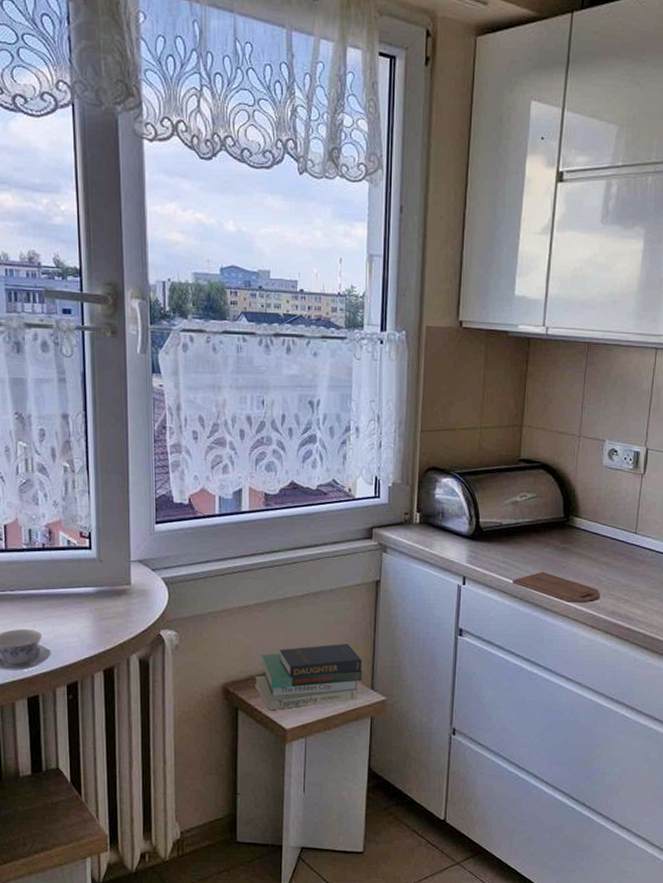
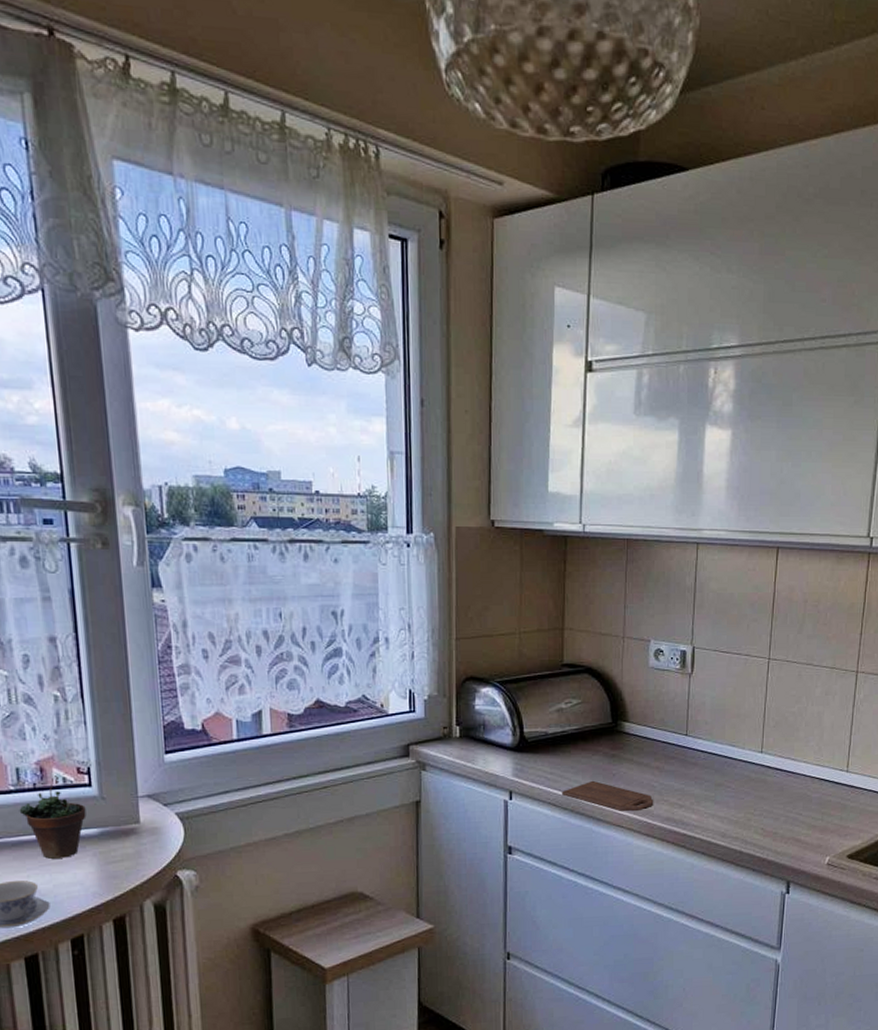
succulent plant: none [29,538,86,612] -> present [19,775,87,859]
books: present [255,643,363,711] -> none [287,870,407,950]

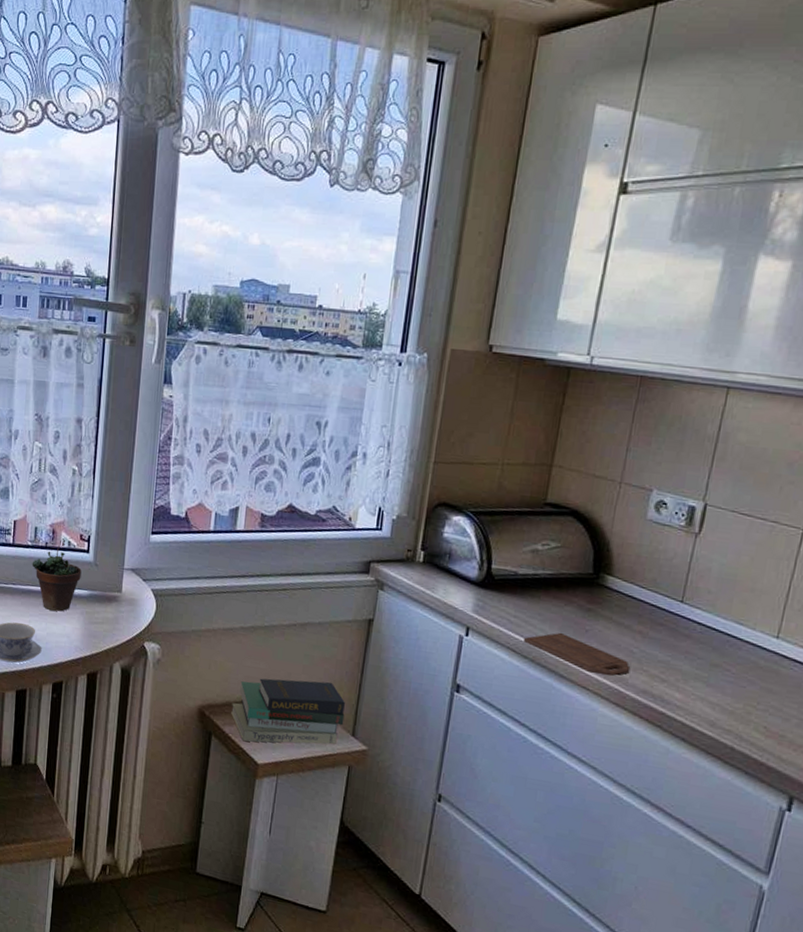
books: none [287,870,407,950] -> present [231,678,345,745]

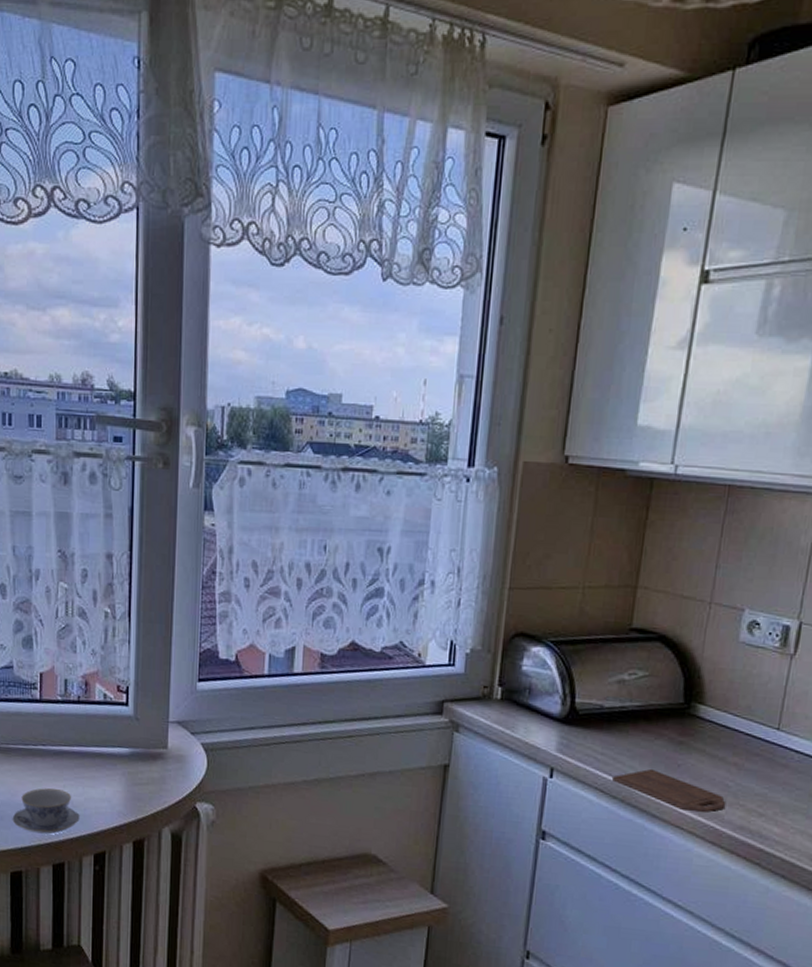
succulent plant: present [32,538,82,612] -> none [63,691,121,773]
books: present [231,678,345,745] -> none [296,835,422,907]

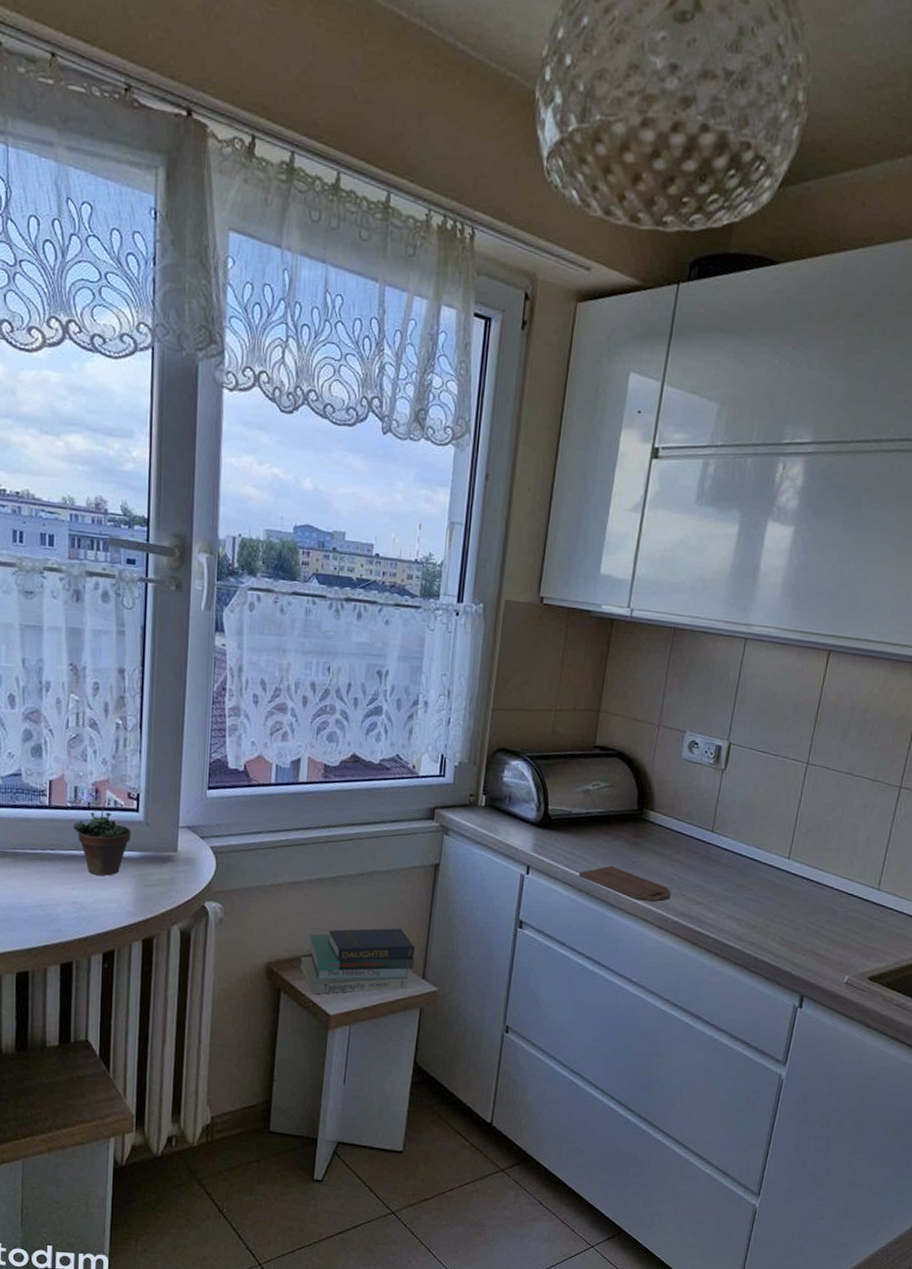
teacup: present [12,788,80,834] -> none [18,891,89,935]
succulent plant: none [63,691,121,773] -> present [72,797,131,876]
books: none [296,835,422,907] -> present [300,928,415,995]

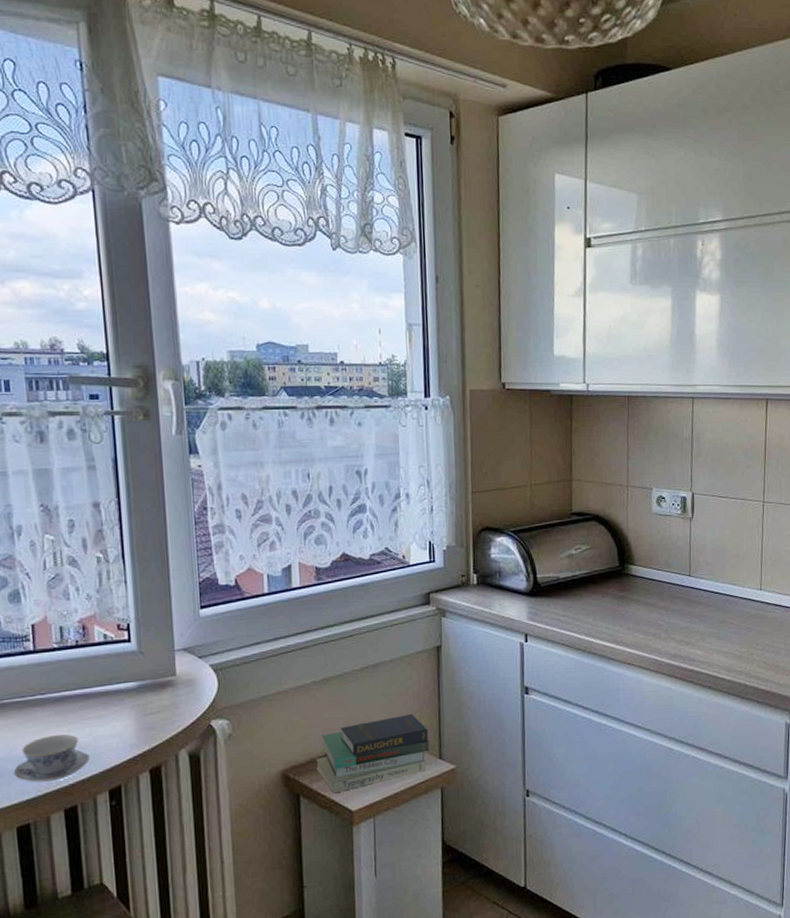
teacup: none [18,891,89,935] -> present [13,734,90,783]
succulent plant: present [72,797,131,876] -> none [62,632,126,713]
cutting board: present [579,865,671,903] -> none [574,621,662,651]

